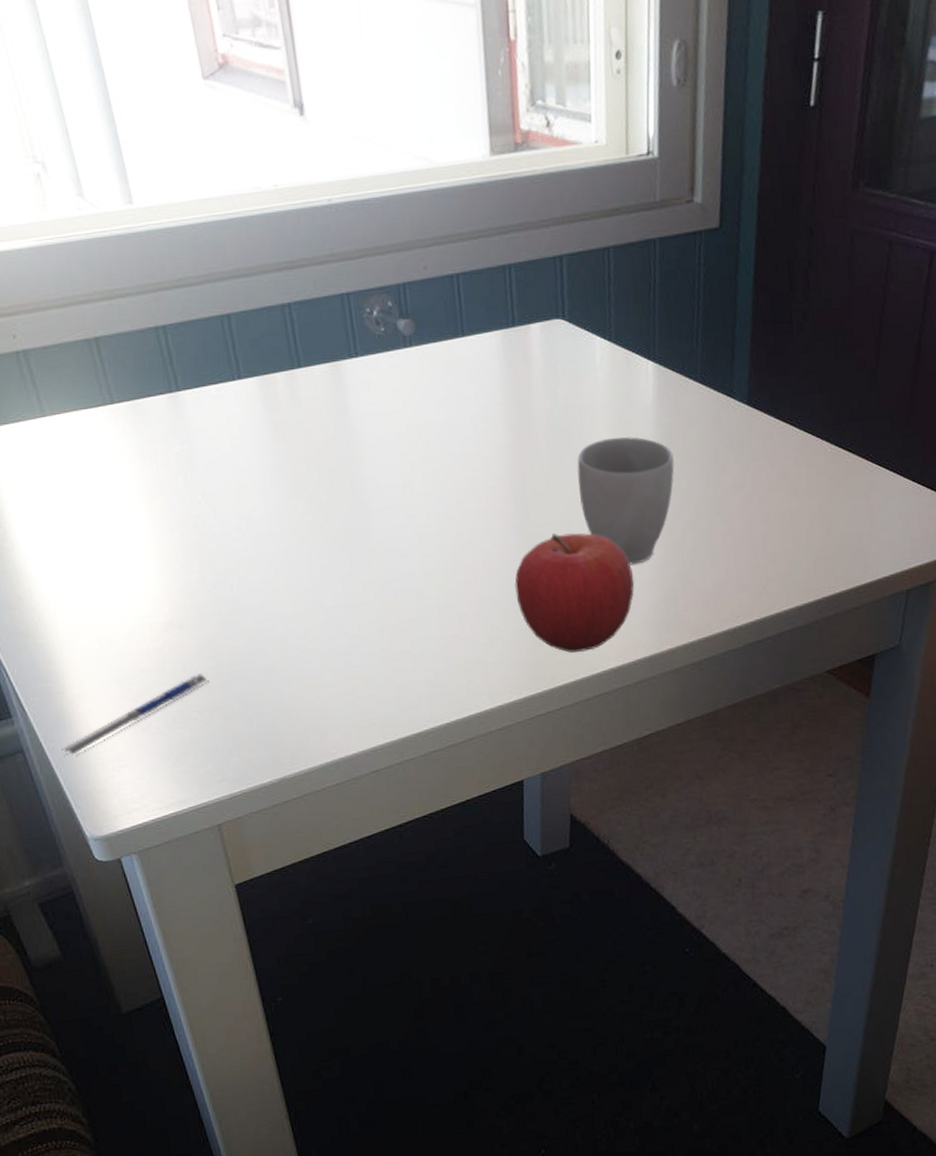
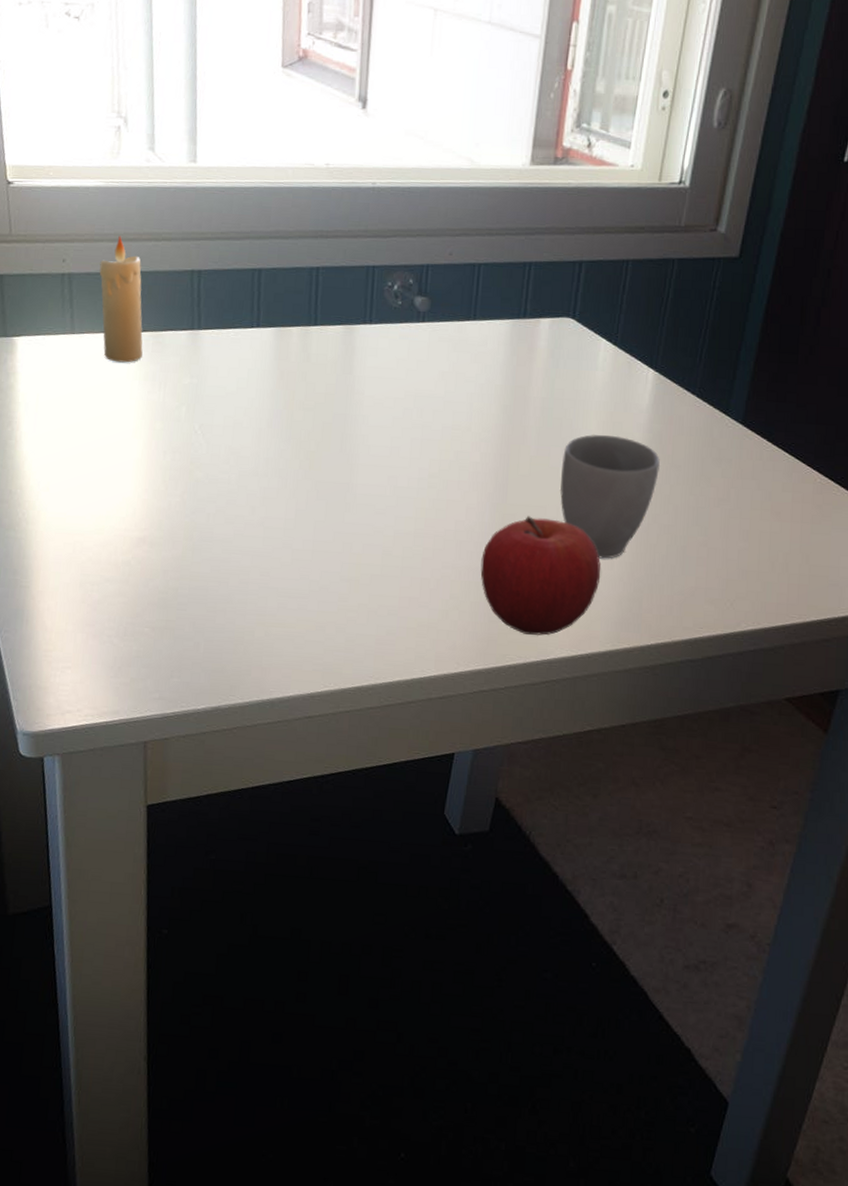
candle: none [54,299,124,441] -> present [99,235,143,363]
pen: present [62,673,209,757] -> none [14,591,167,651]

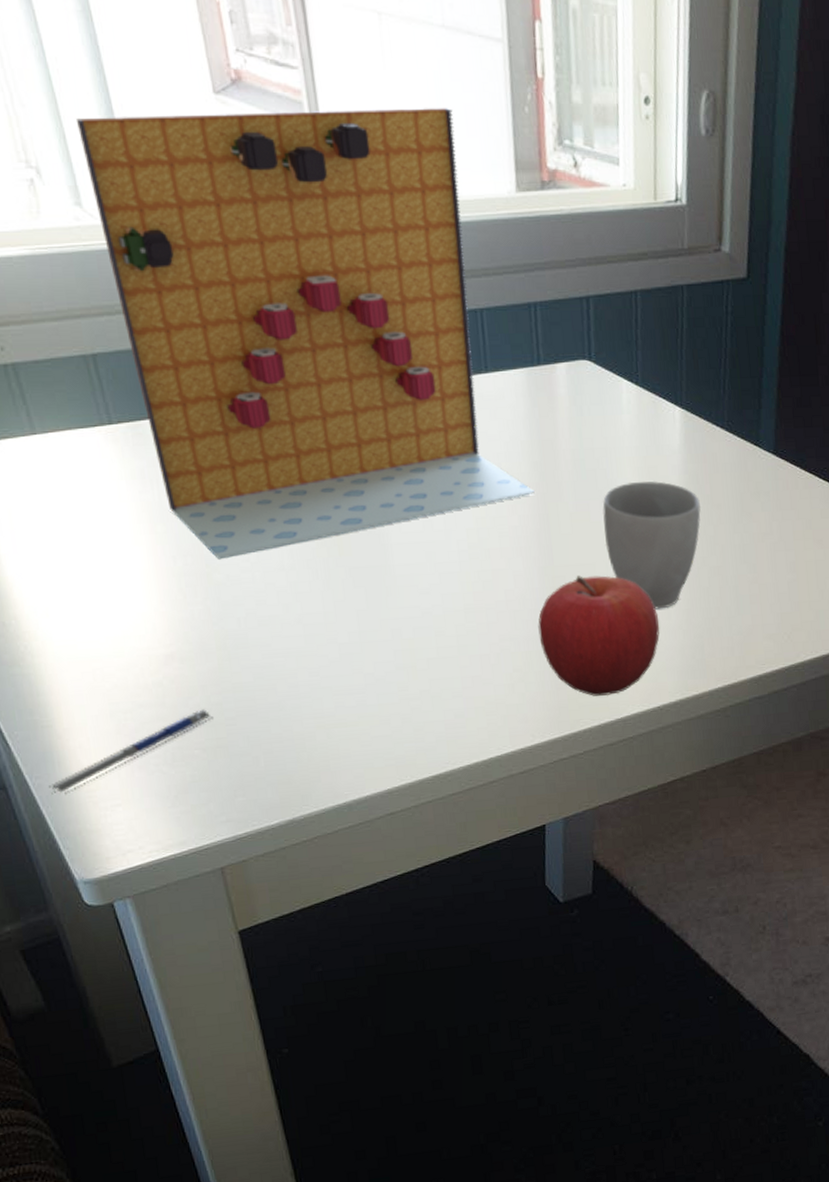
pen: none [14,591,167,651] -> present [49,709,213,795]
candle: present [99,235,143,363] -> none [47,312,123,462]
board game: none [165,81,500,459] -> present [75,108,535,560]

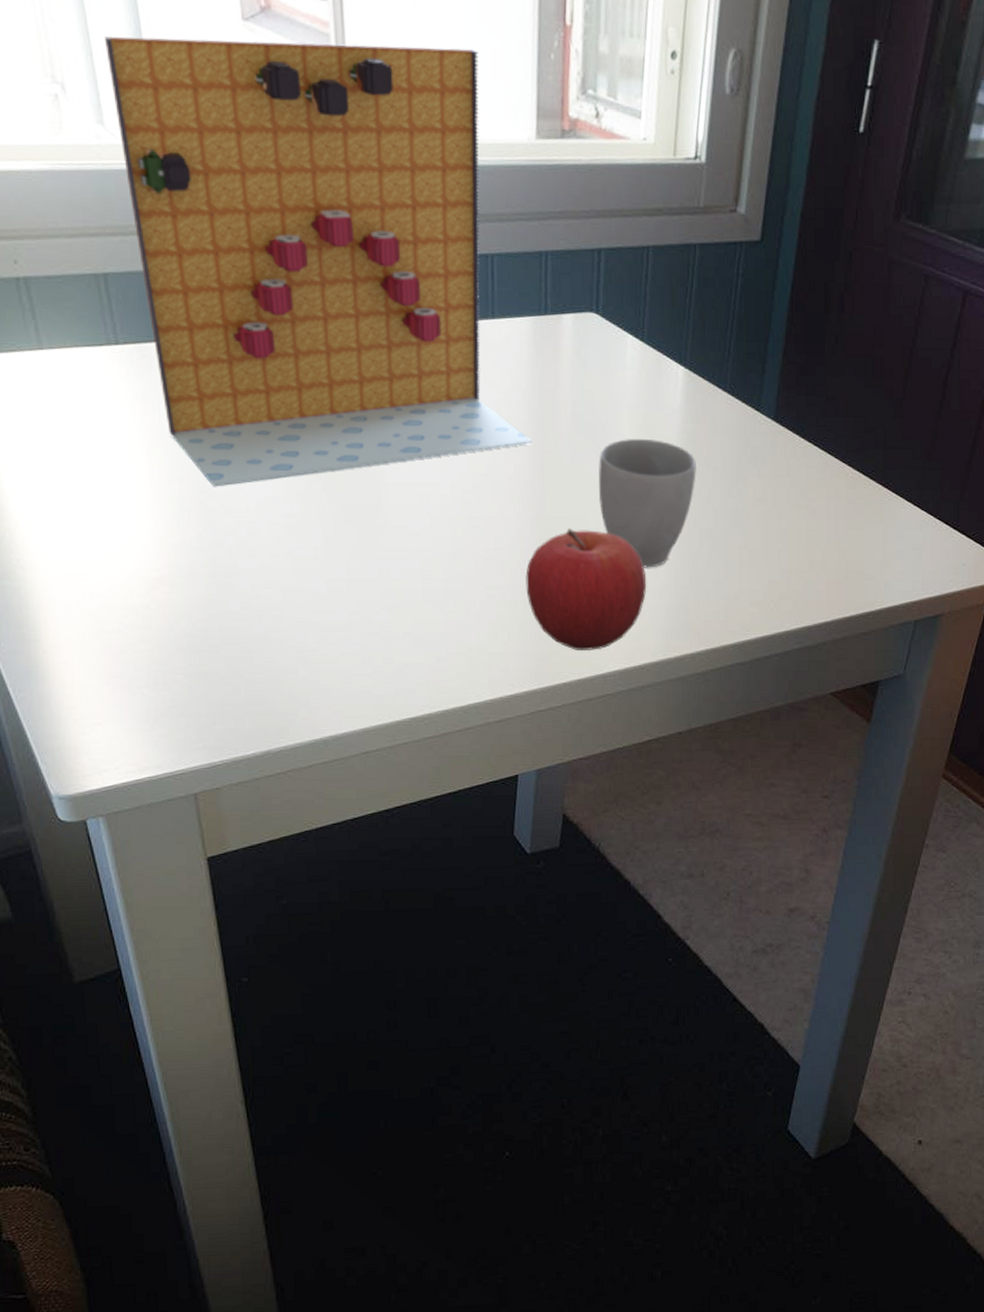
pen: present [49,709,213,795] -> none [31,635,197,710]

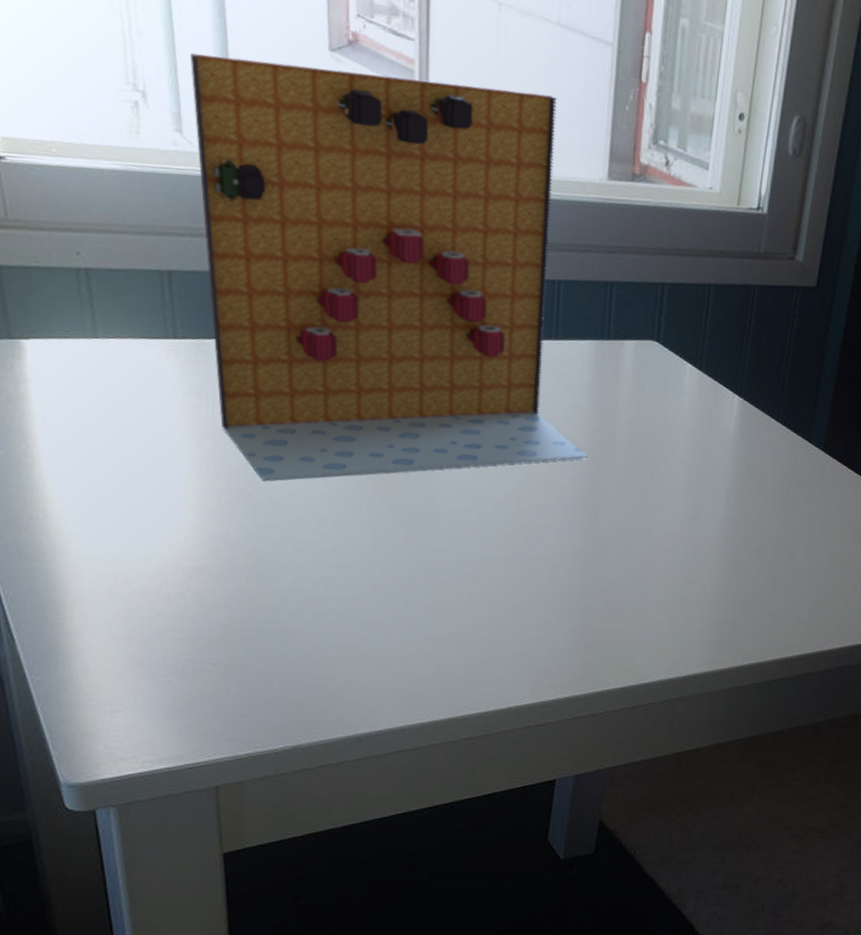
fruit: present [525,529,647,650] -> none [574,541,694,660]
mug: present [598,438,698,568] -> none [650,459,749,583]

